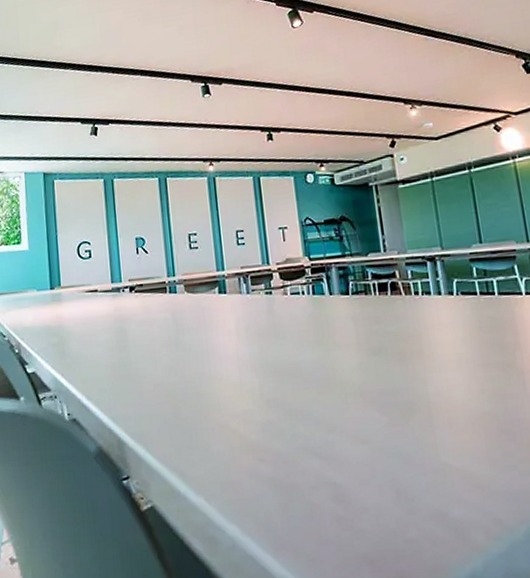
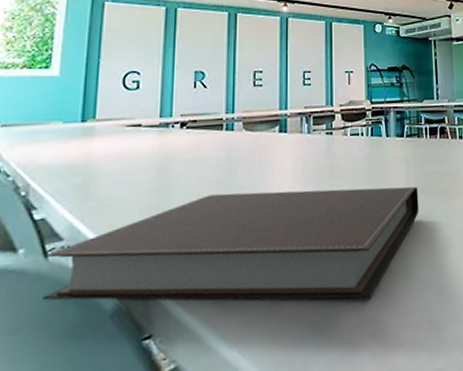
notebook: none [39,347,374,460] -> present [42,186,419,301]

